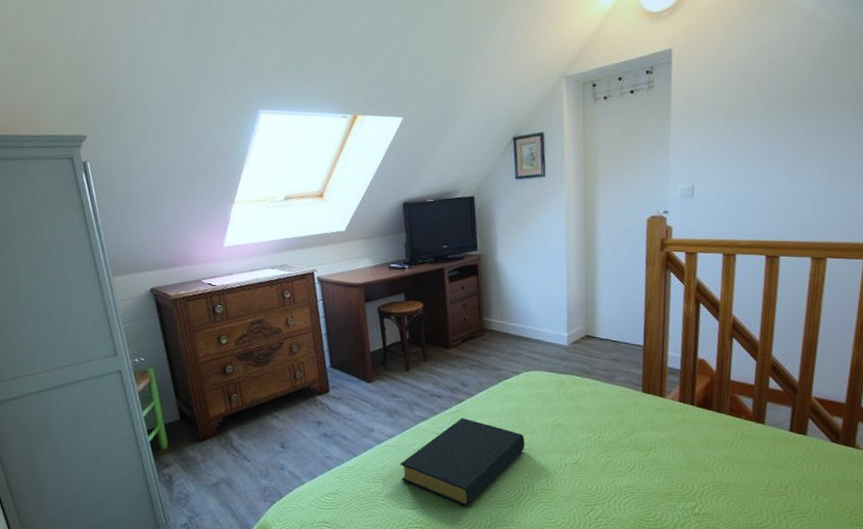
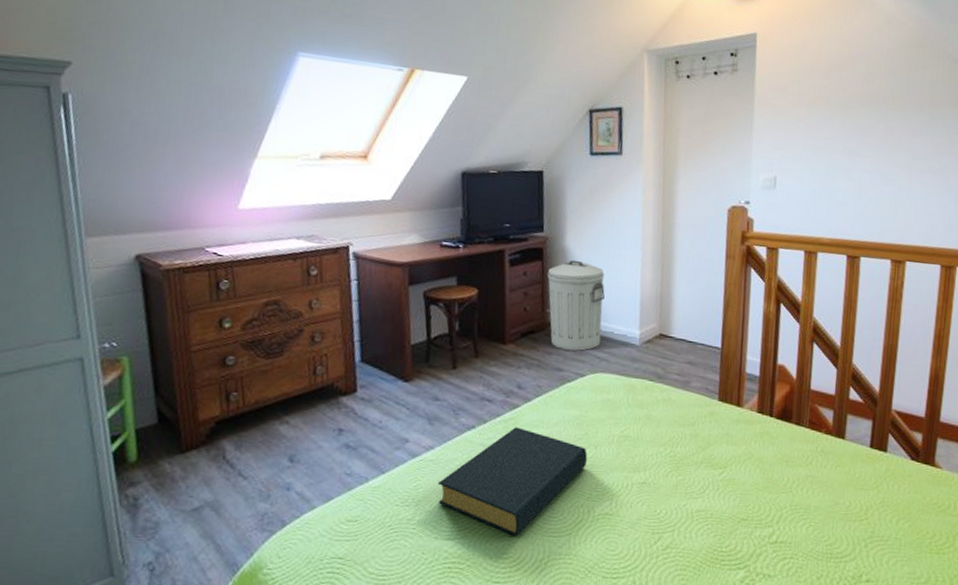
trash can: none [482,273,535,352] -> present [547,260,605,351]

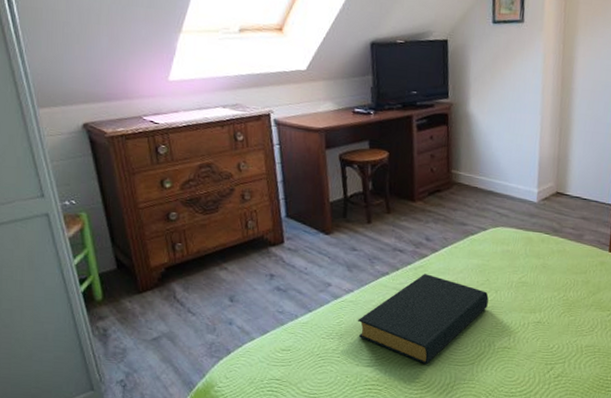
trash can: present [547,260,605,351] -> none [451,124,506,208]

